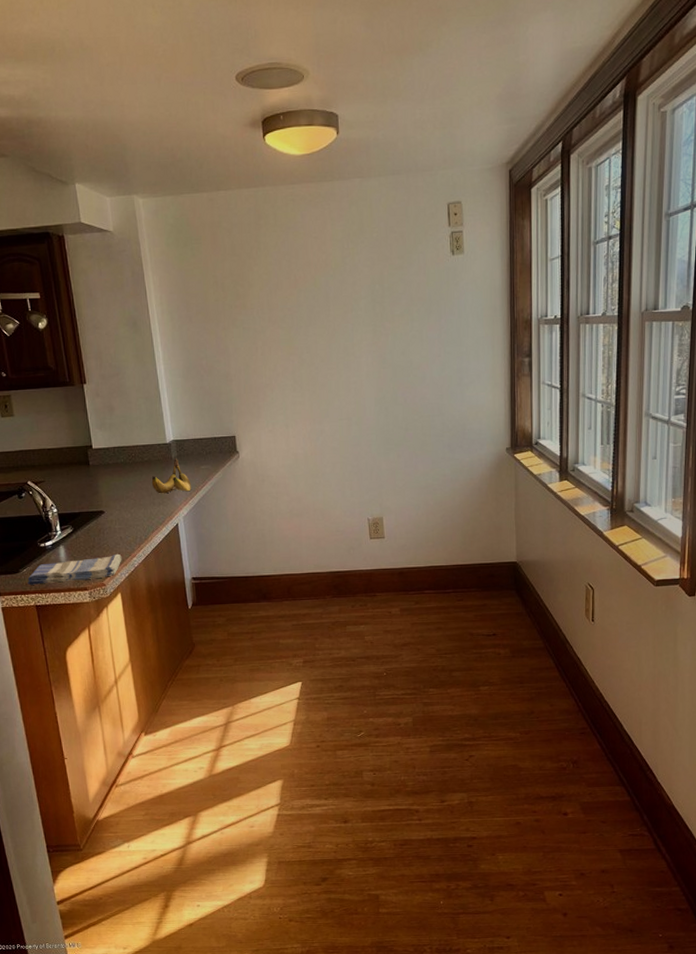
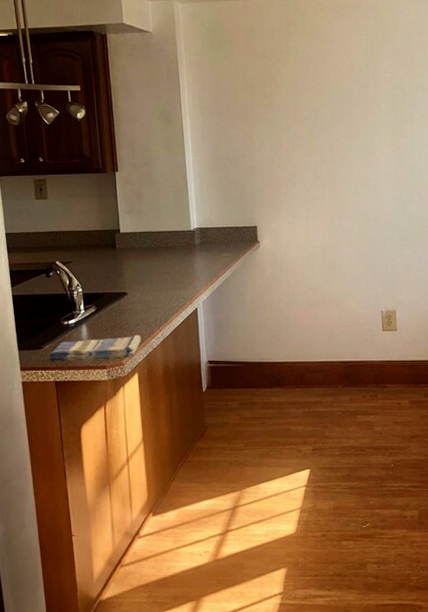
banana: present [151,458,191,494] -> none [174,245,212,279]

